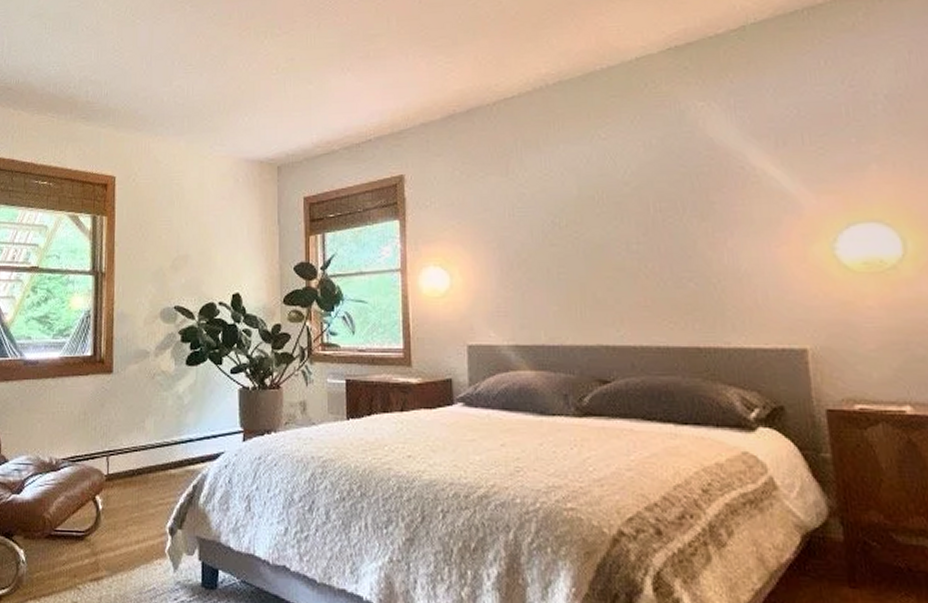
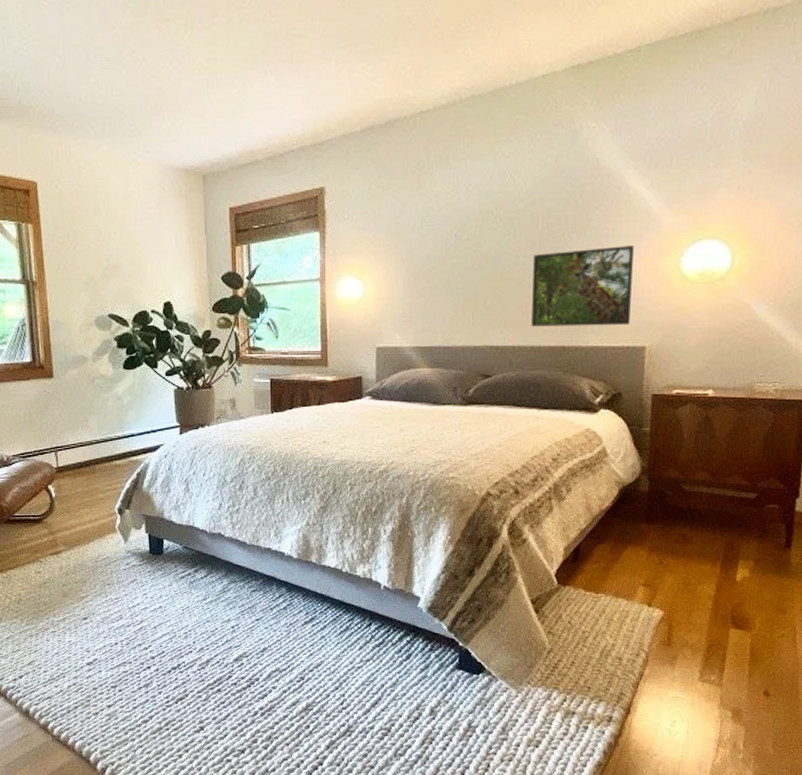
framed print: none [648,230,781,324] -> present [531,245,634,327]

